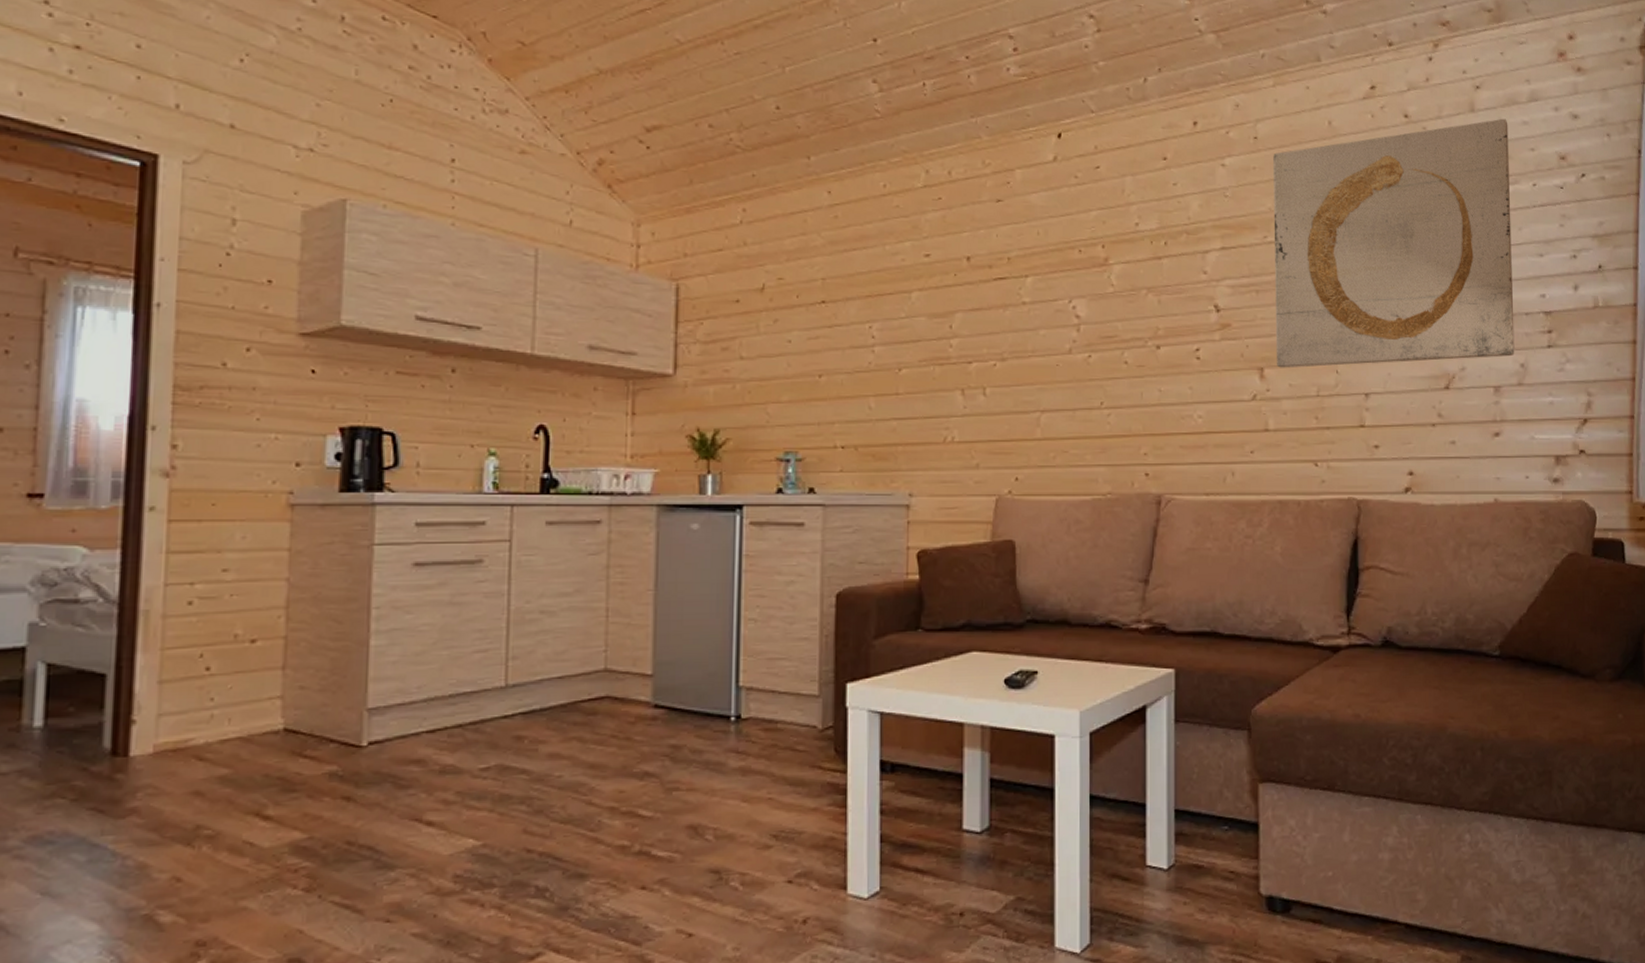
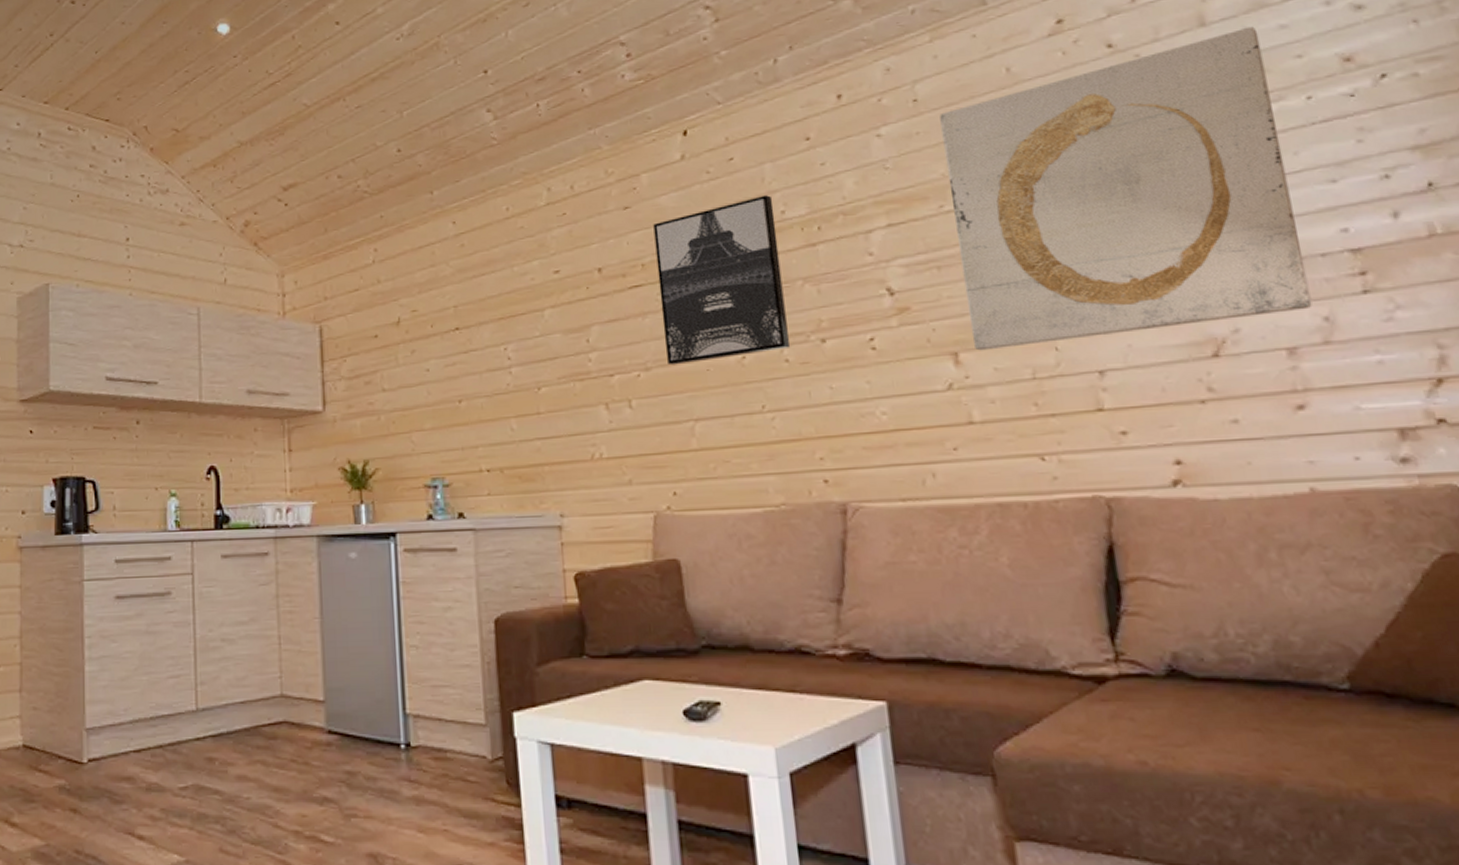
wall art: none [1021,206,1131,358] -> present [653,195,791,365]

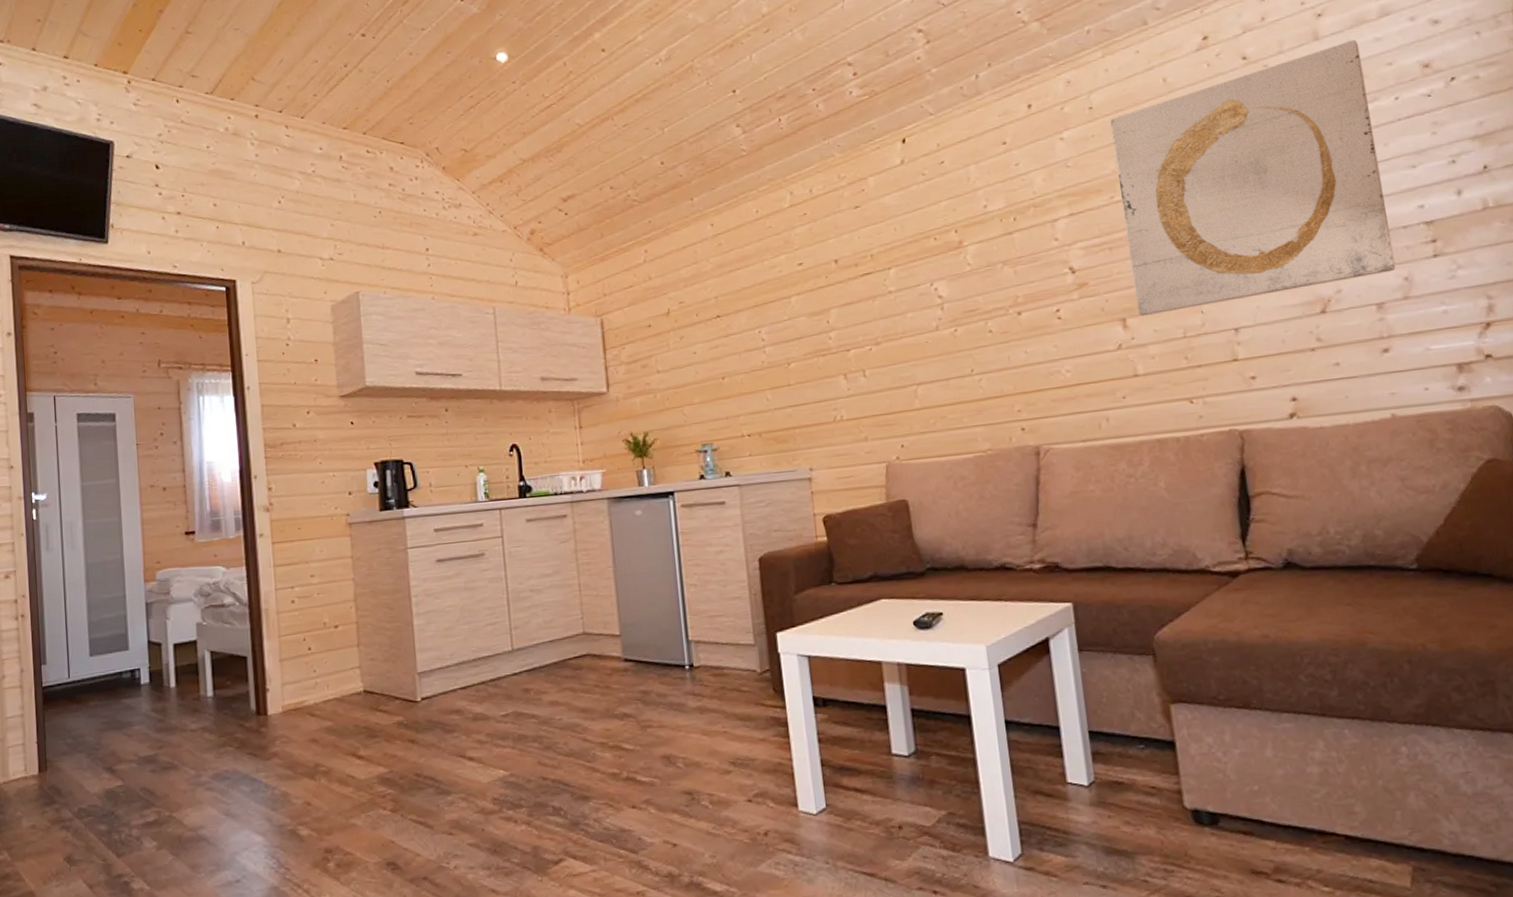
wall art: present [653,195,791,365] -> none [879,192,993,340]

